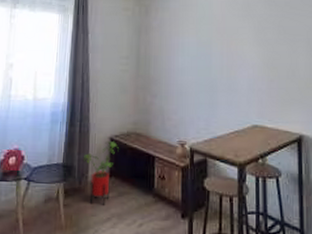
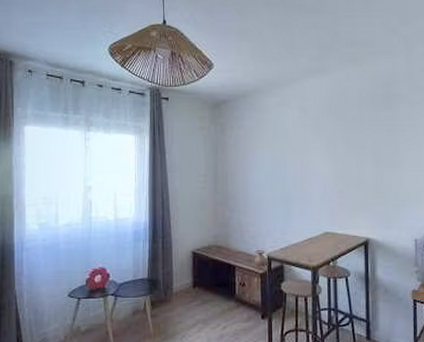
house plant: present [84,141,119,205] -> none [168,255,201,313]

